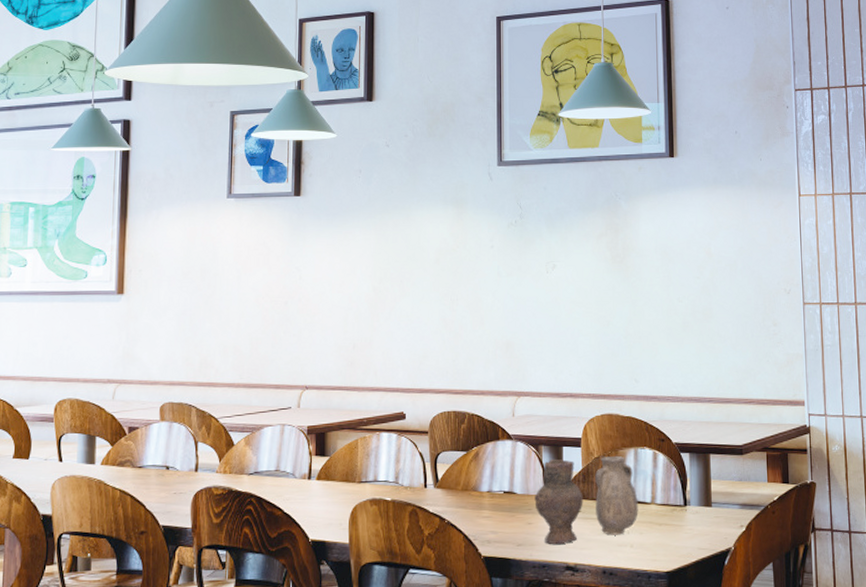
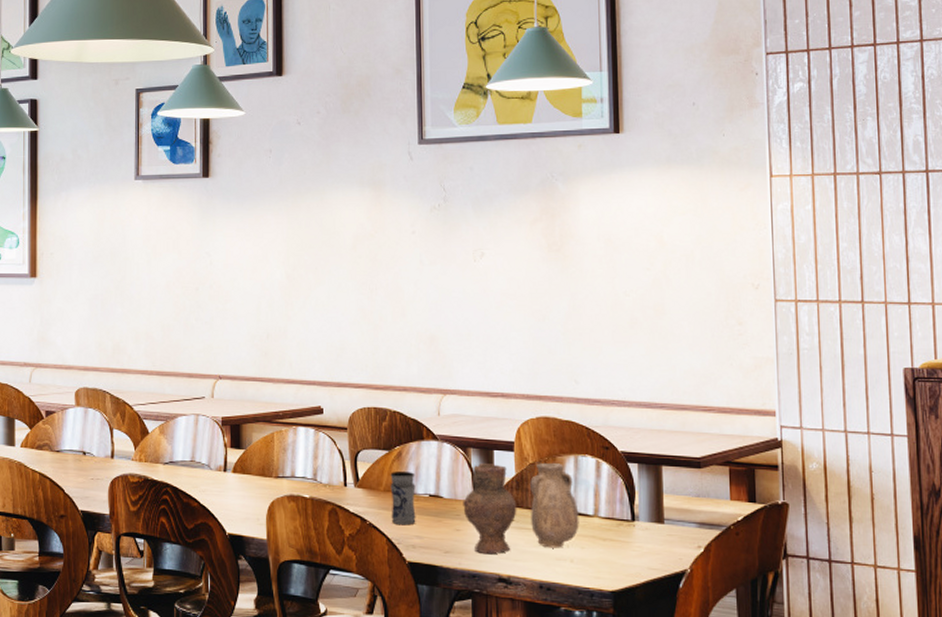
jar: none [468,470,491,522] -> present [390,470,416,526]

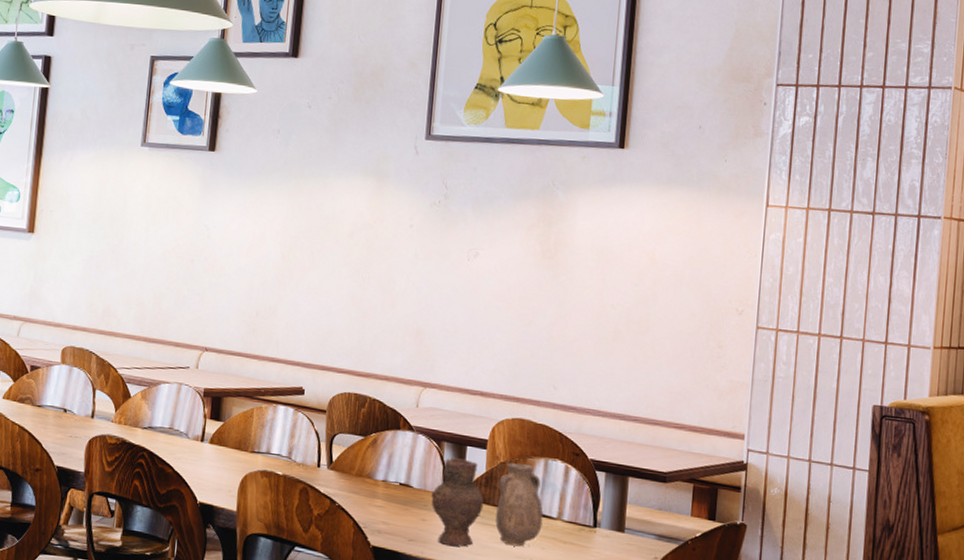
jar: present [390,470,416,526] -> none [360,457,388,511]

